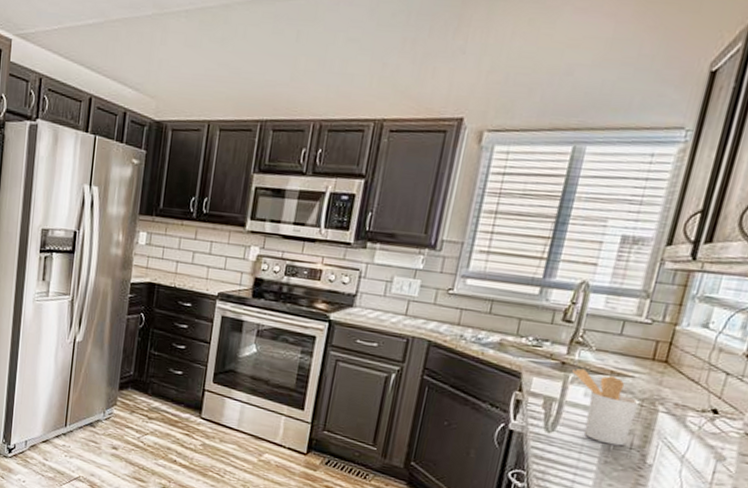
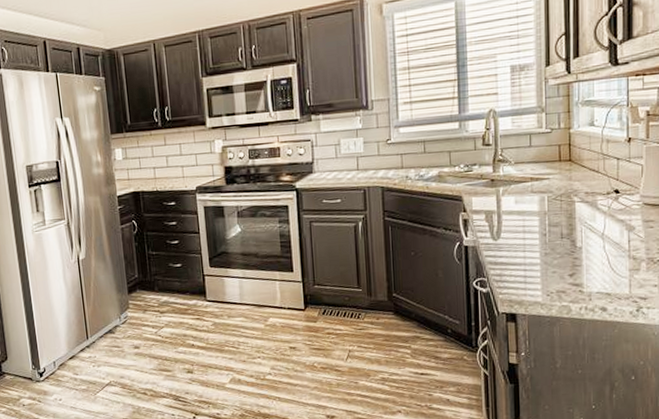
utensil holder: present [572,368,640,446] -> none [501,181,559,239]

